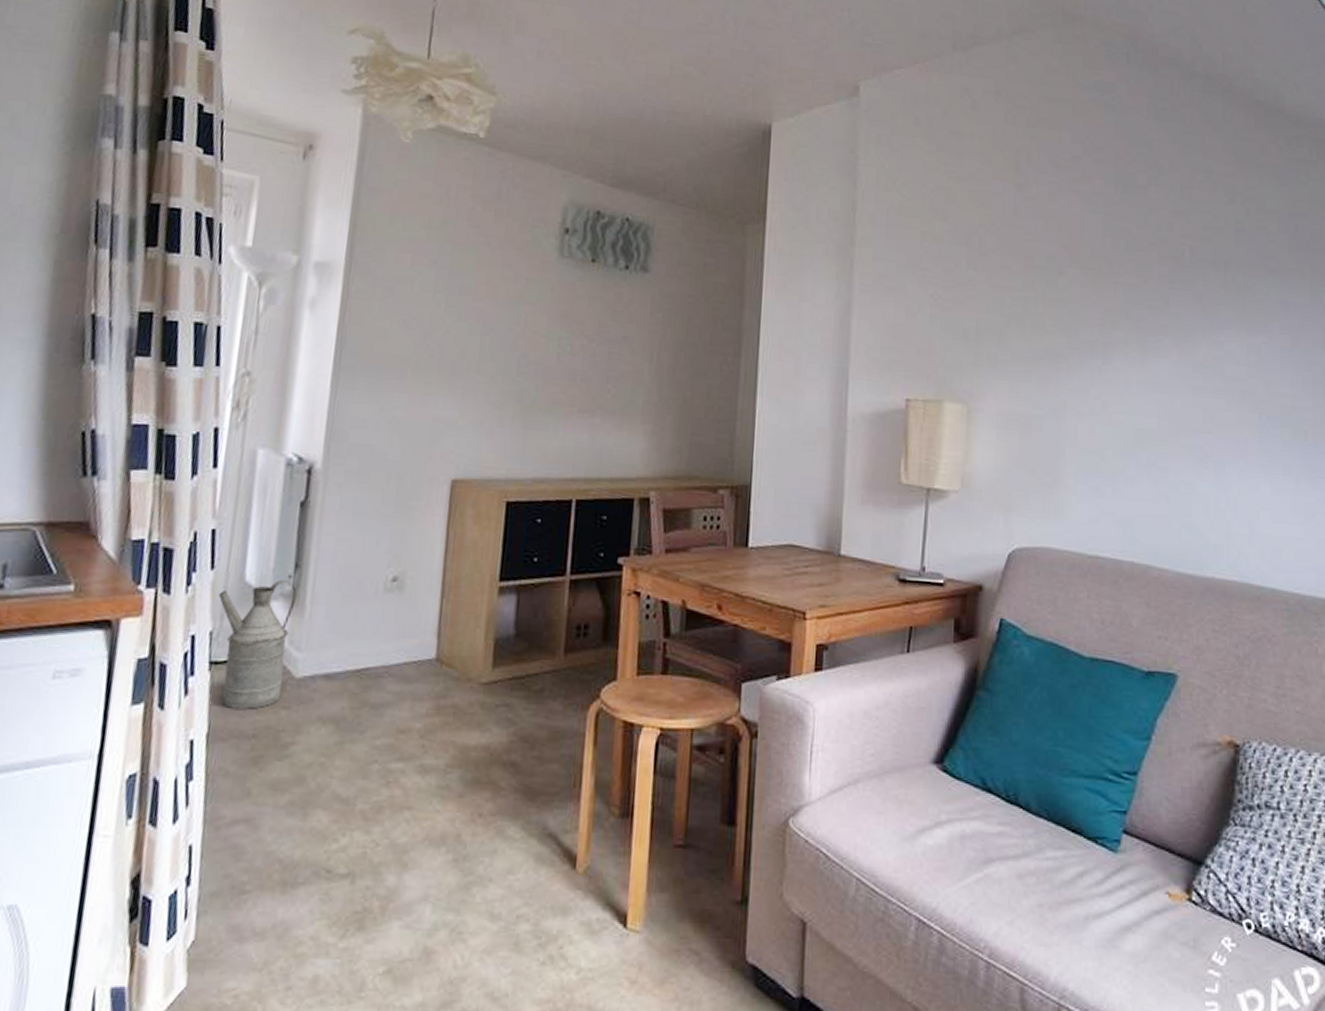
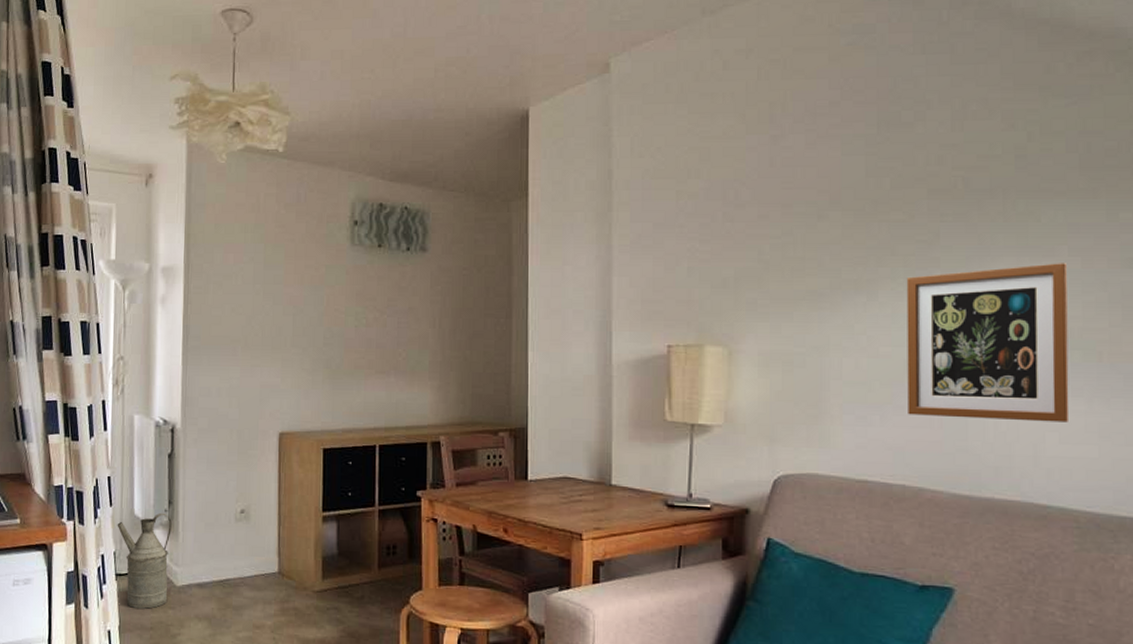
picture frame: none [1137,339,1280,501] -> present [906,263,1069,422]

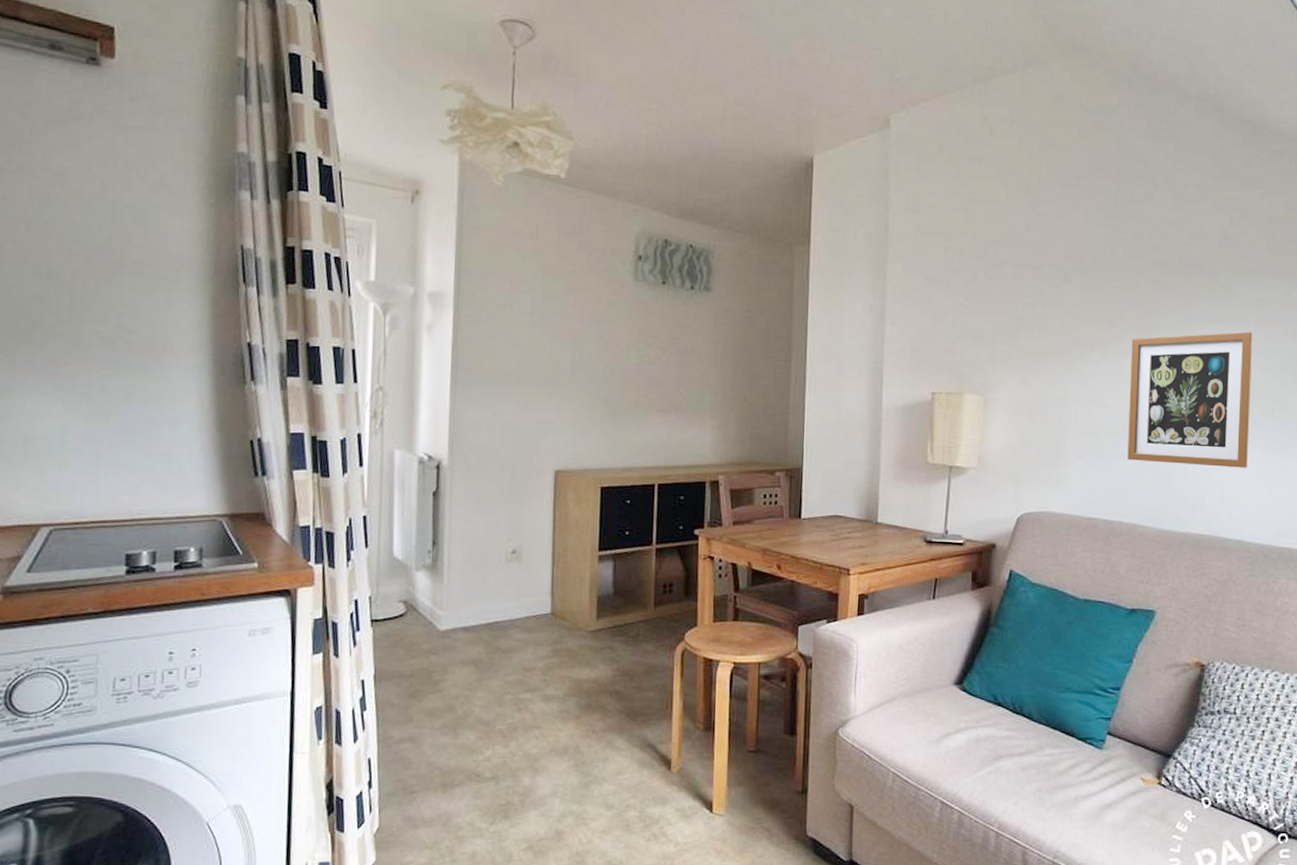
watering can: present [117,512,172,609] -> none [373,554,436,656]

